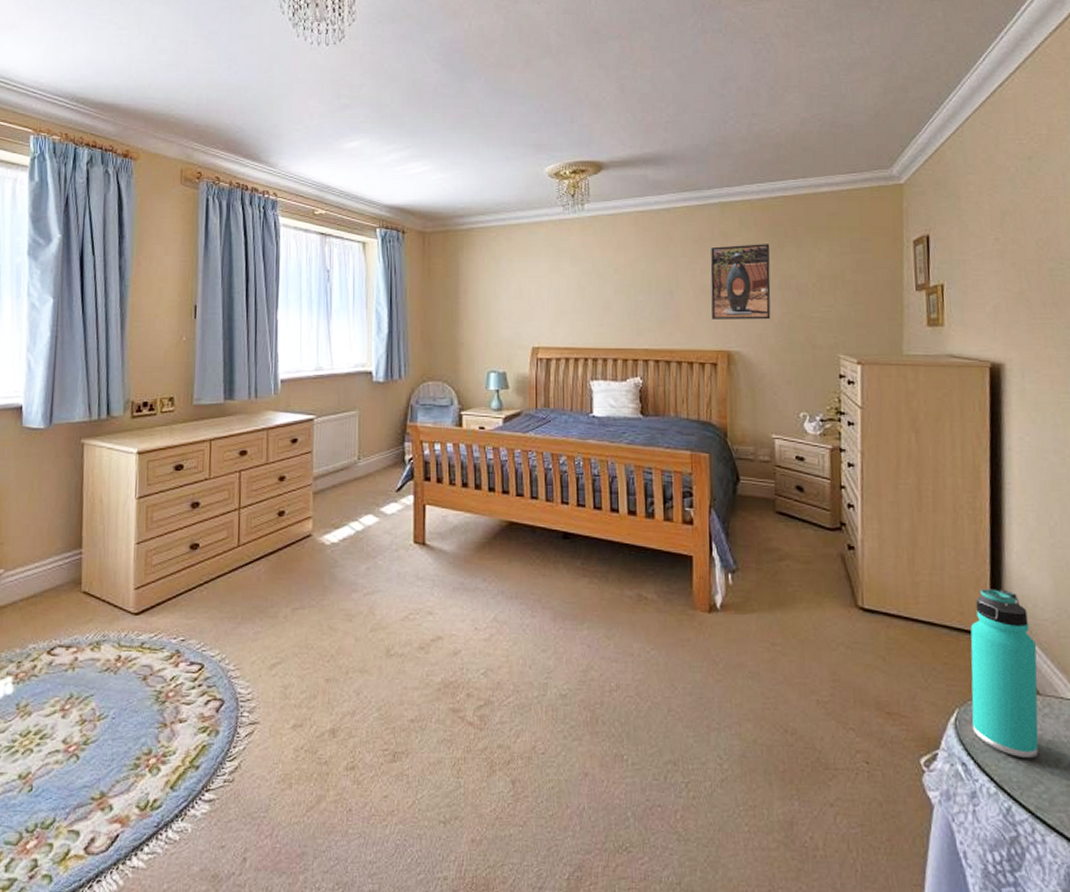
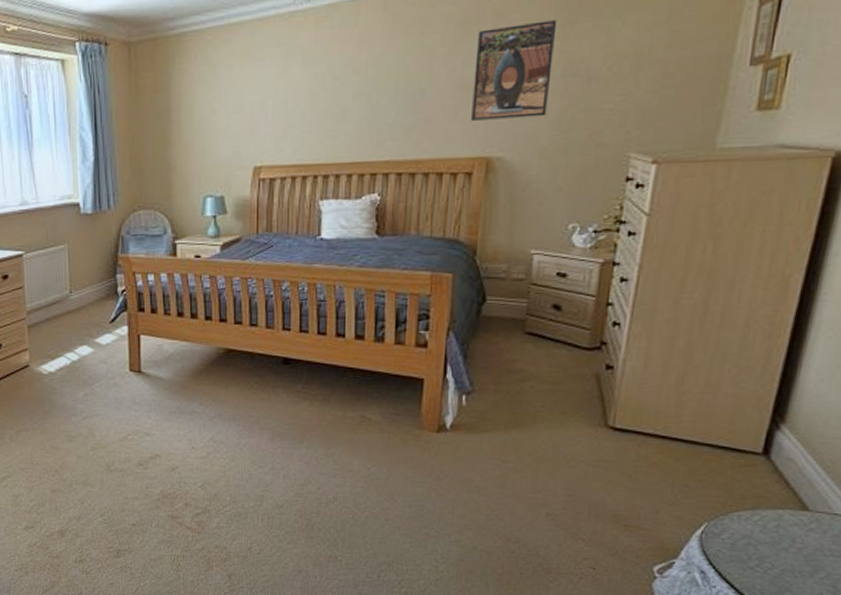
thermos bottle: present [970,589,1039,759] -> none [719,407,818,569]

